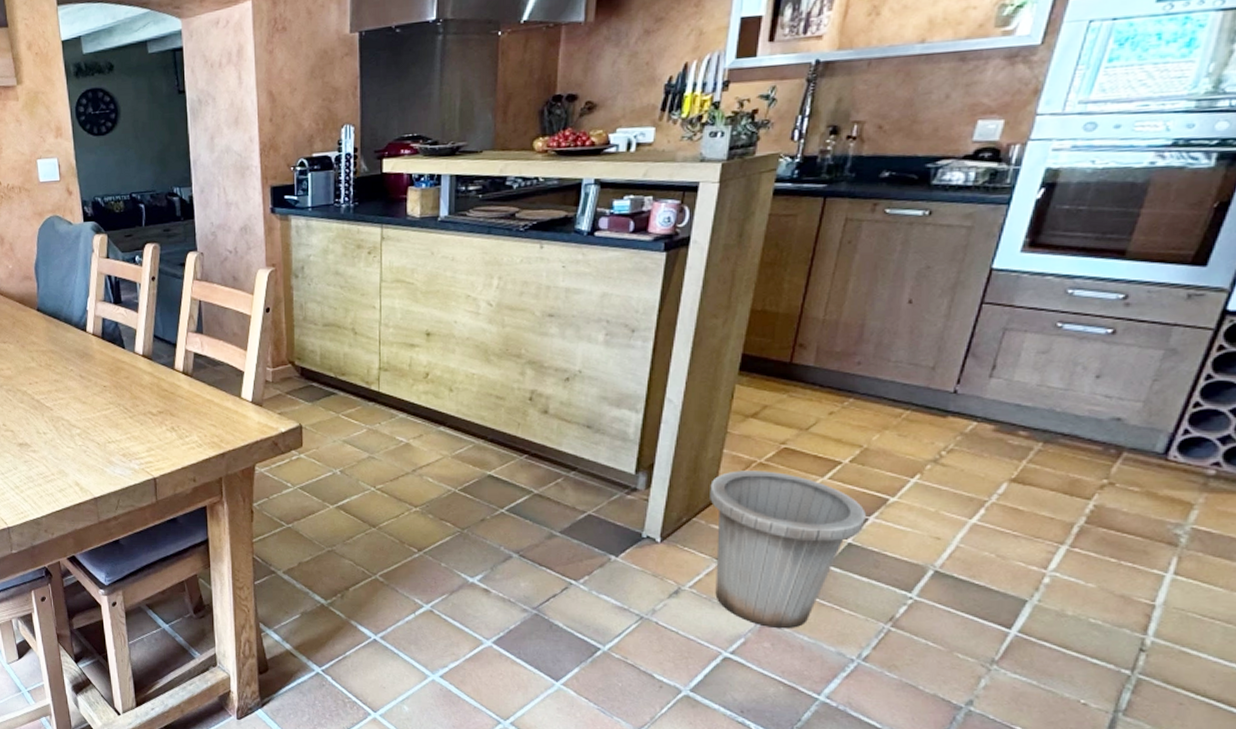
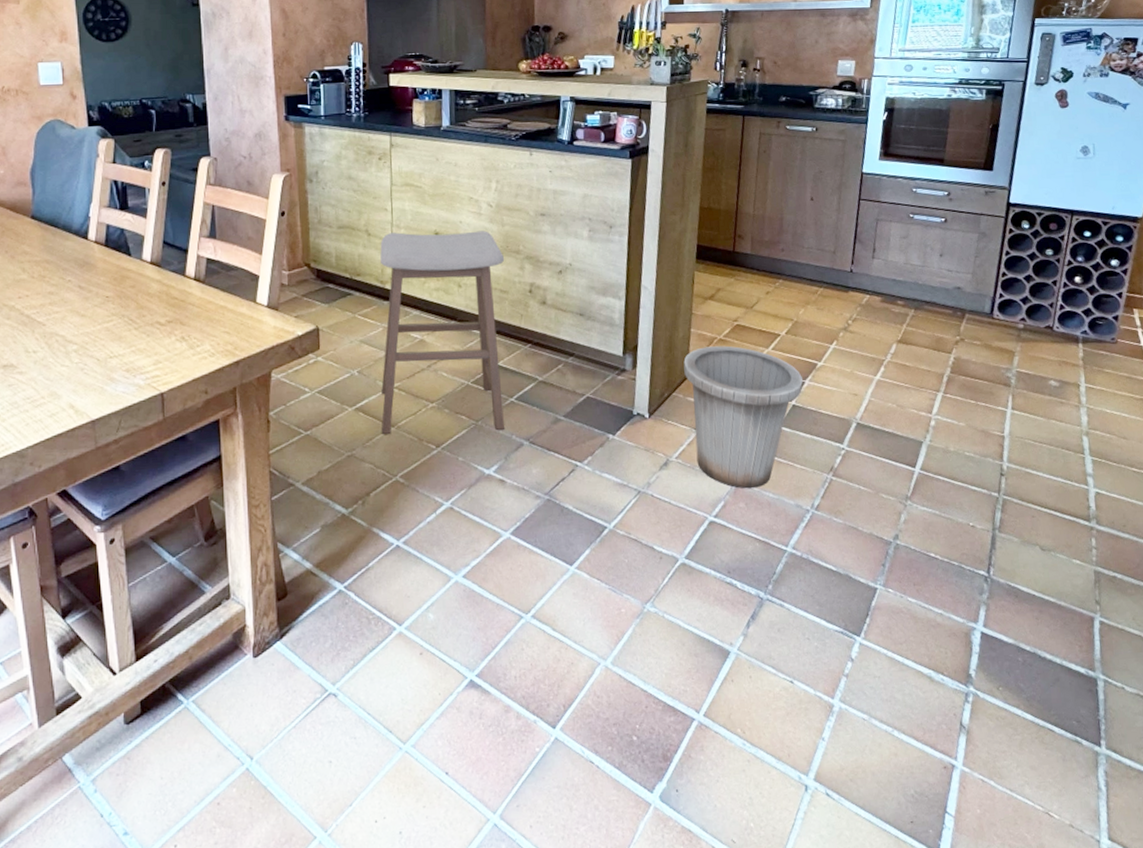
bar stool: none [362,332,503,540] -> present [380,230,505,434]

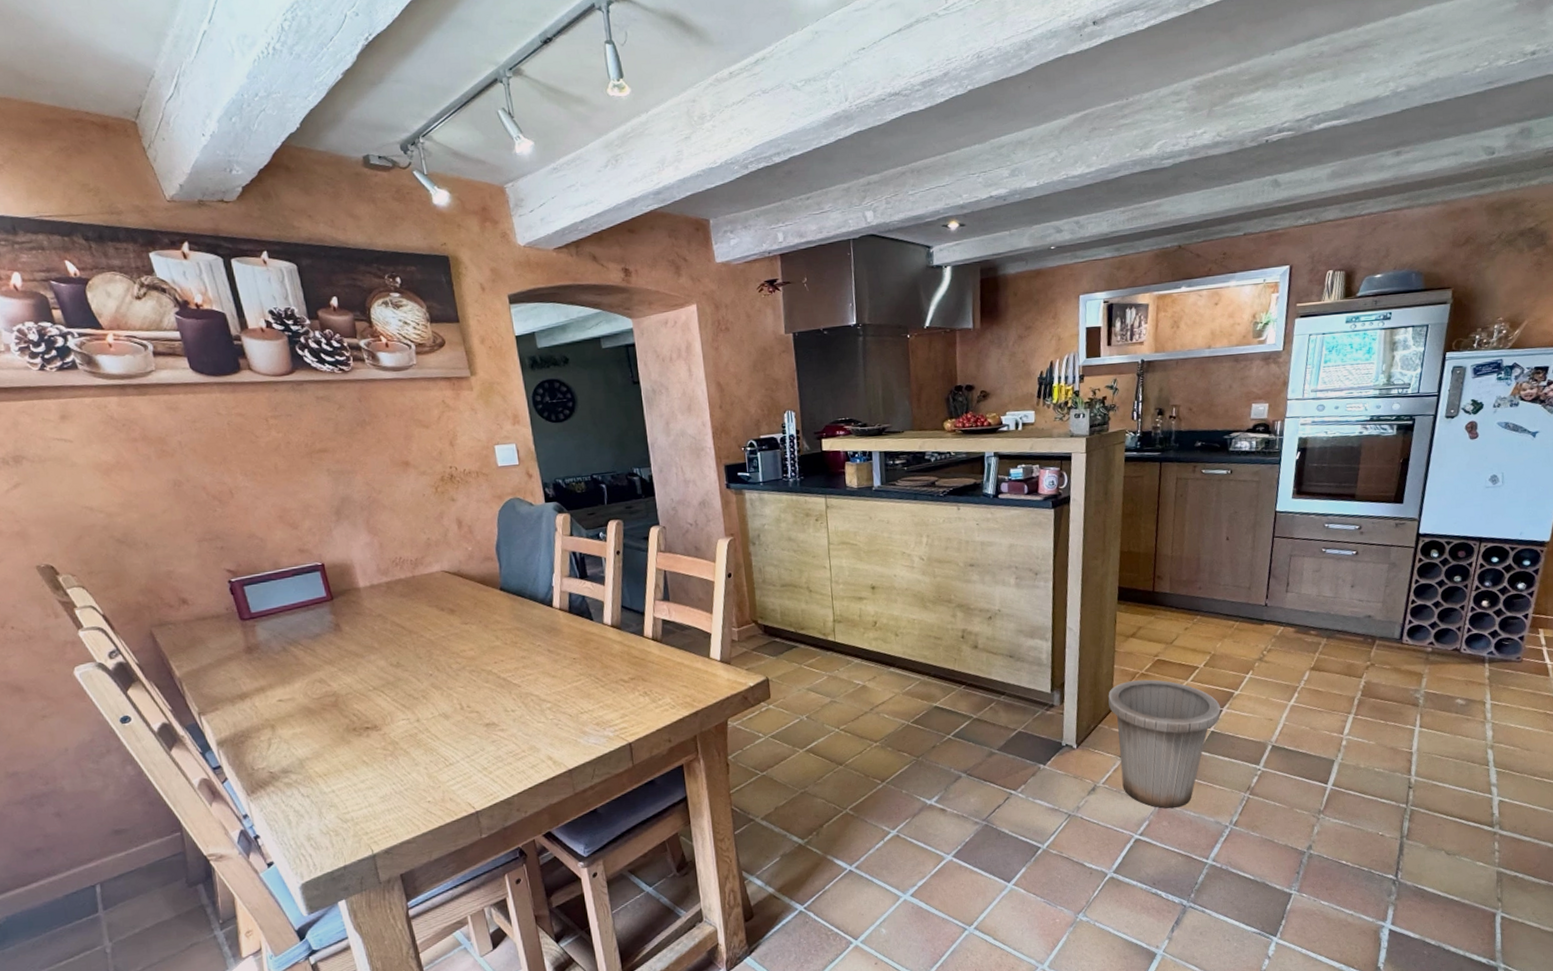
bar stool: present [380,230,505,434] -> none [821,582,943,772]

